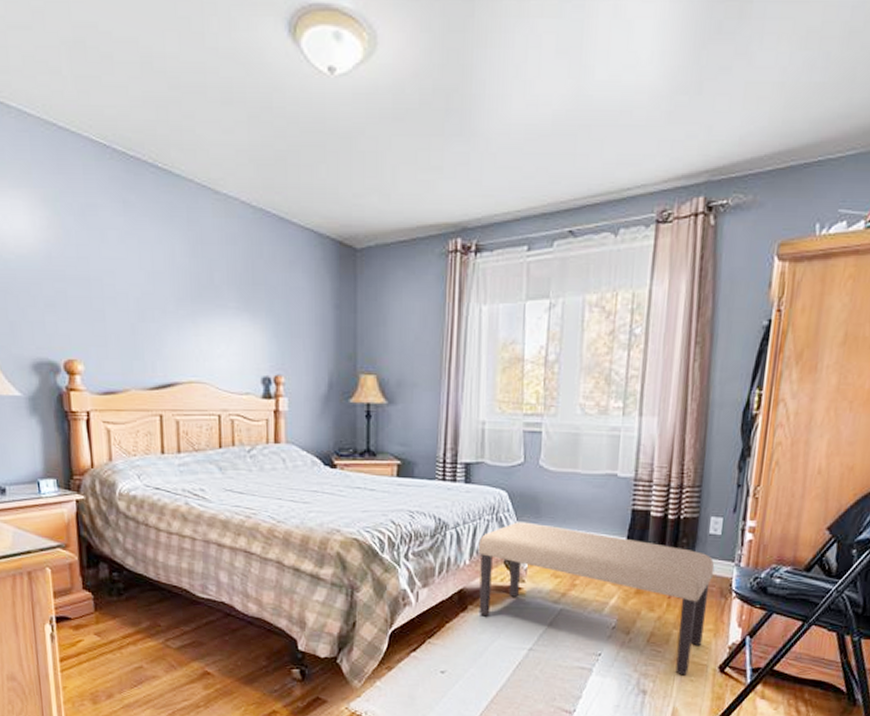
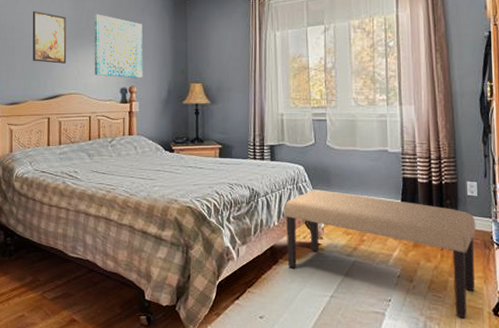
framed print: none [128,256,183,338] -> present [32,11,67,64]
wall art: none [222,265,294,364] -> present [94,14,143,78]

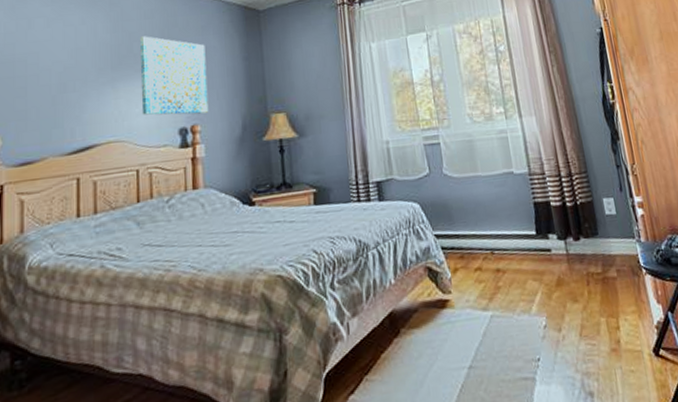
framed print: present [32,11,67,64] -> none [53,37,103,104]
bench: present [284,190,476,319] -> none [400,230,631,368]

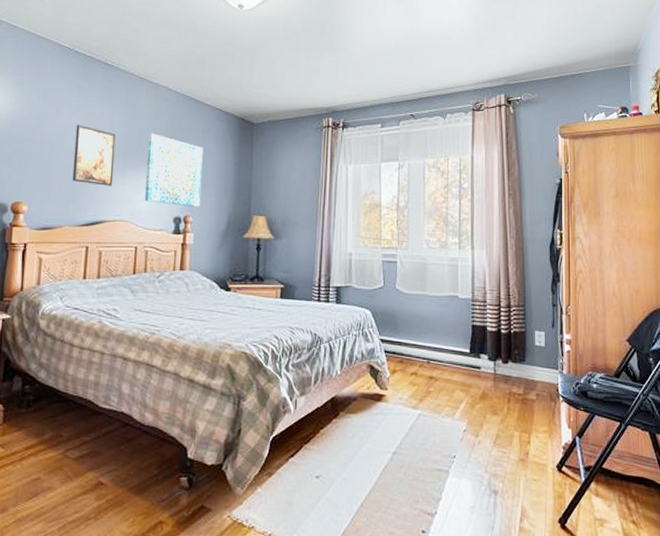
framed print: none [53,37,103,104] -> present [72,125,116,186]

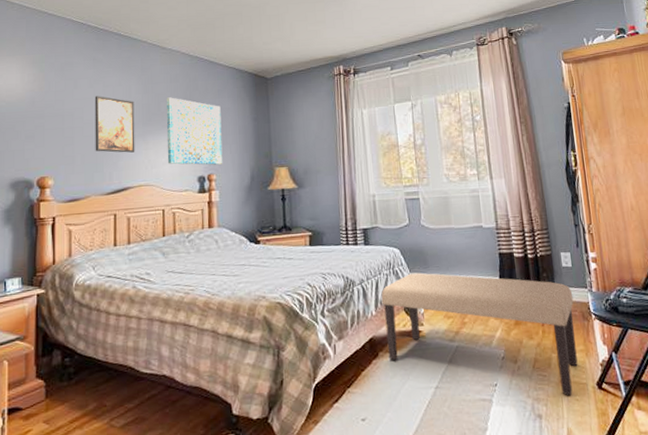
bench: none [348,336,543,475] -> present [381,272,578,396]

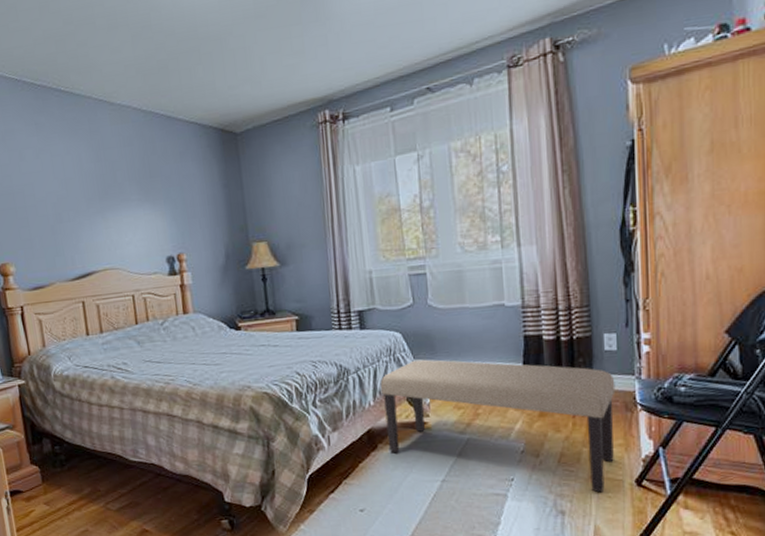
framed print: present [94,96,135,153] -> none [43,168,95,234]
wall art: present [167,97,223,165] -> none [122,164,193,244]

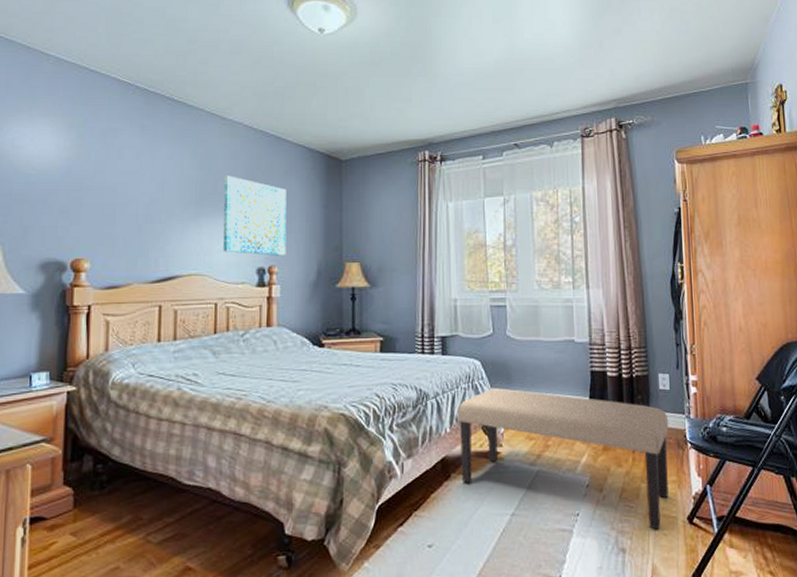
wall art: none [122,164,193,244] -> present [222,175,287,256]

